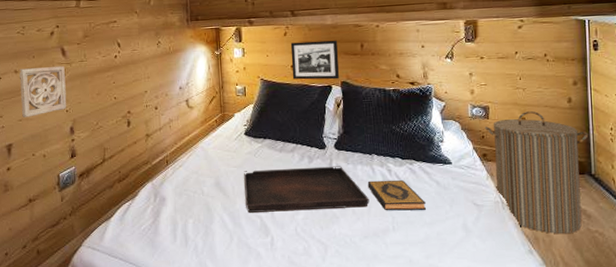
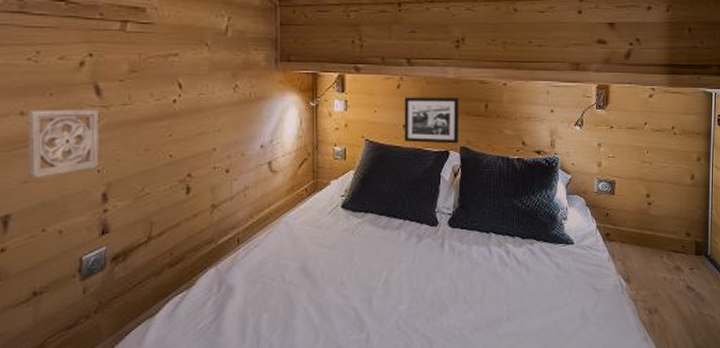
serving tray: present [244,166,370,213] -> none [338,246,484,304]
hardback book: present [367,179,426,211] -> none [482,262,544,298]
laundry hamper: present [484,111,589,234] -> none [609,188,708,319]

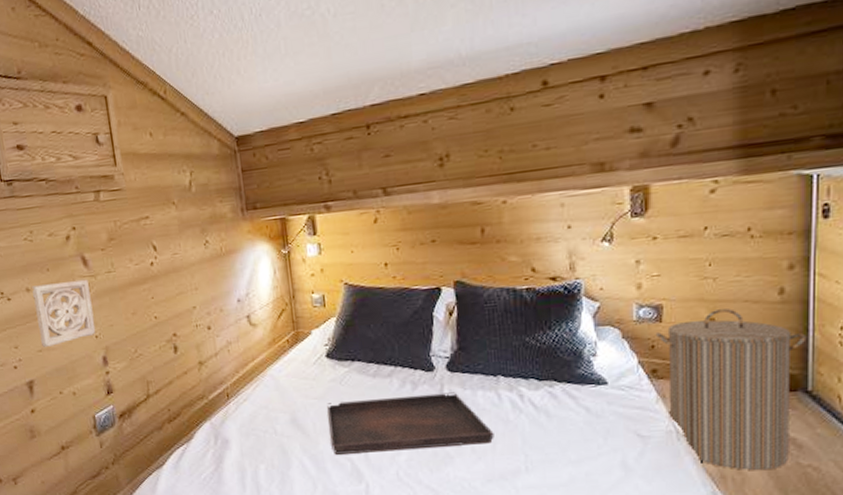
serving tray: none [338,246,484,304] -> present [327,392,494,455]
picture frame: present [404,97,458,144] -> none [383,225,451,282]
laundry hamper: none [609,188,708,319] -> present [655,309,807,471]

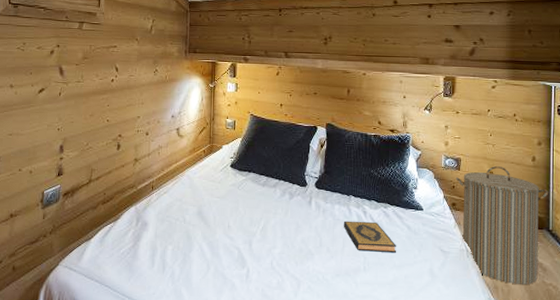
wall ornament: present [32,279,96,347] -> none [13,83,61,132]
serving tray: present [327,392,494,455] -> none [225,202,344,246]
hardback book: none [491,407,571,447] -> present [343,221,396,253]

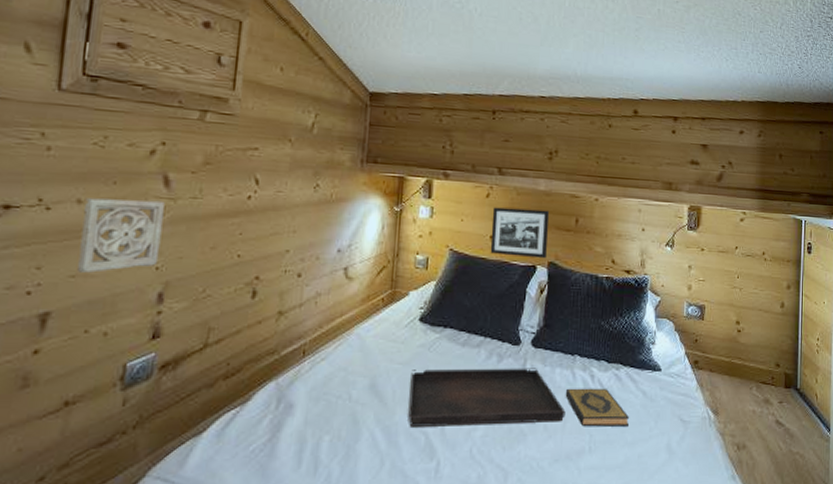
wall ornament: none [13,83,61,132] -> present [77,197,165,273]
serving tray: none [225,202,344,246] -> present [408,368,566,427]
picture frame: none [281,82,326,121] -> present [490,207,549,259]
laundry hamper: present [455,166,549,285] -> none [698,315,797,457]

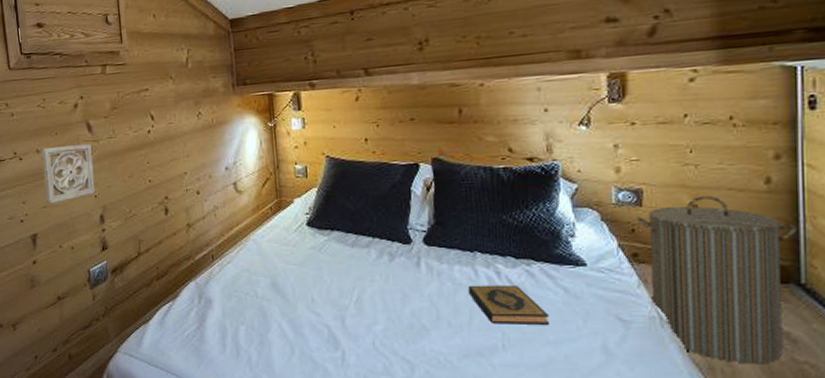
serving tray: present [408,368,566,427] -> none [306,265,471,320]
picture frame: present [490,207,549,259] -> none [364,104,429,157]
laundry hamper: none [698,315,797,457] -> present [635,196,797,364]

